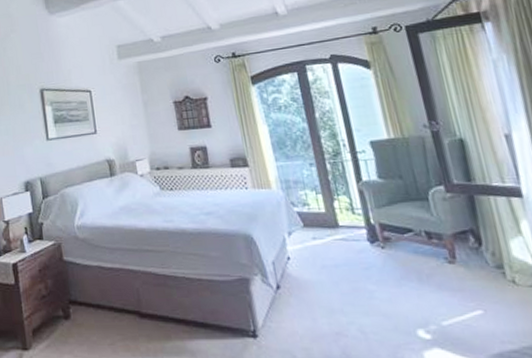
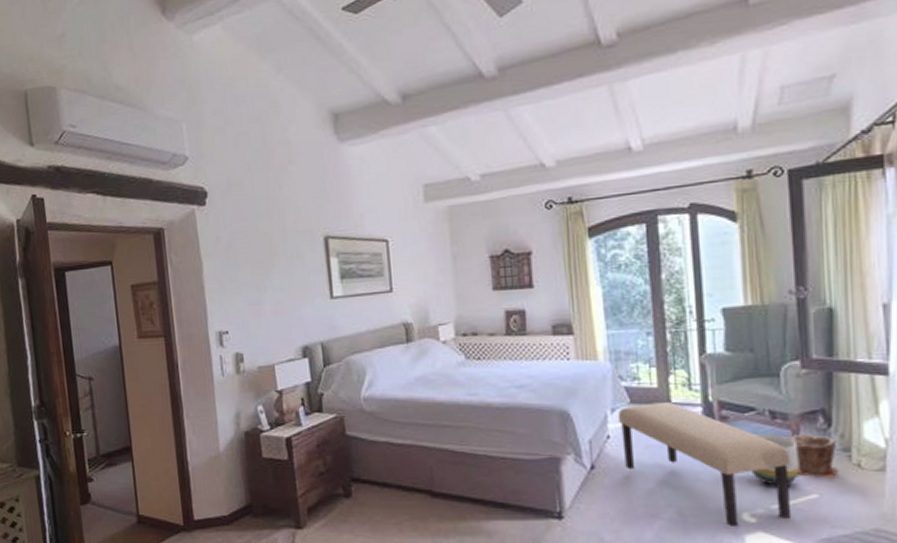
bench: none [294,224,463,343] -> present [618,401,792,526]
planter: none [416,253,462,303] -> present [751,434,799,486]
plant pot: none [446,253,496,295] -> present [788,435,837,479]

